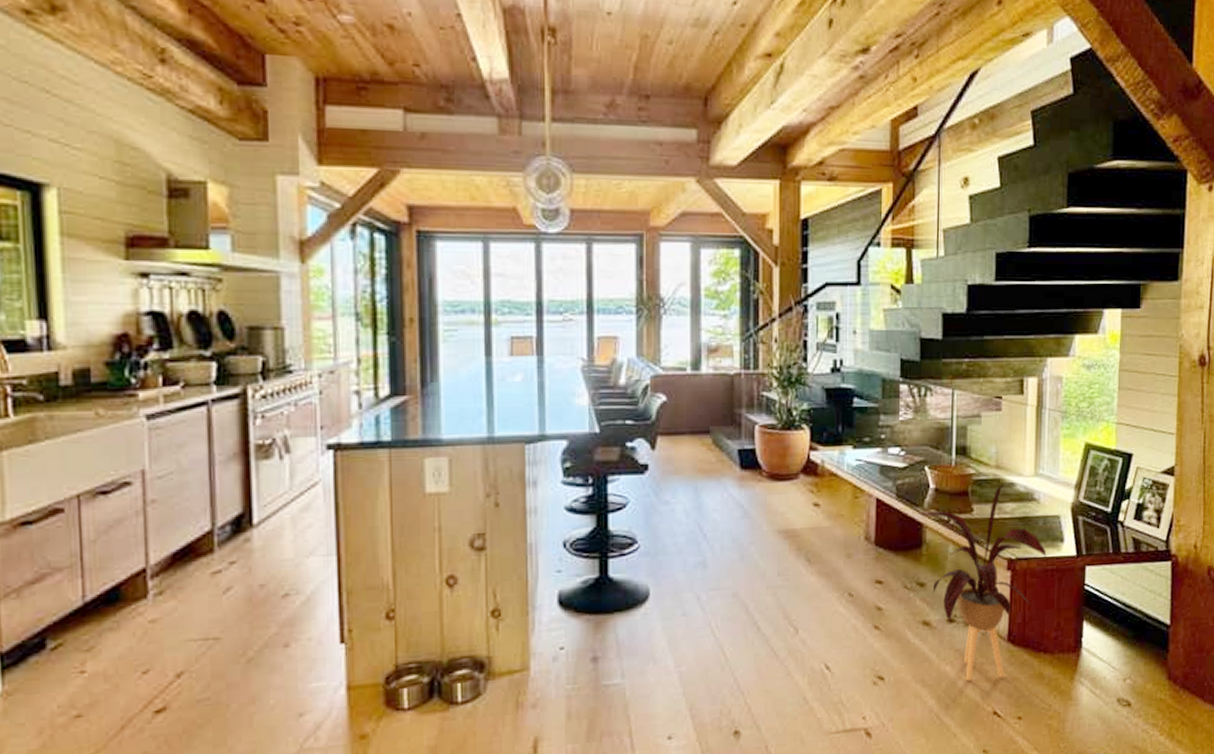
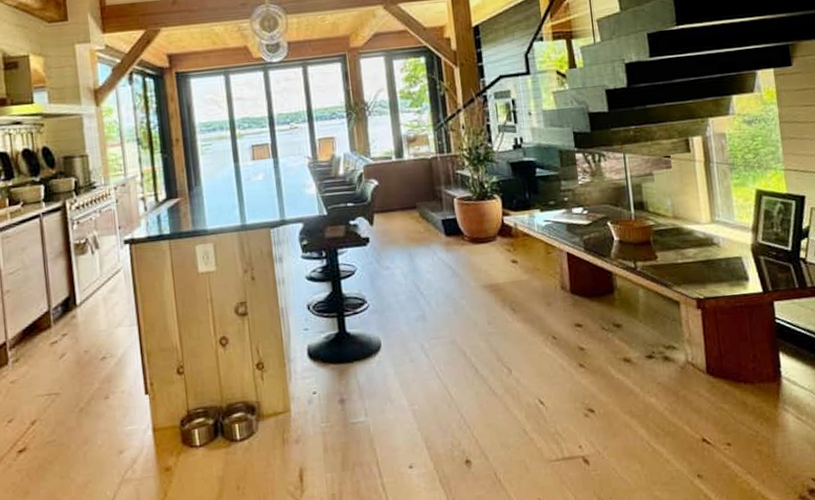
house plant: present [918,482,1047,681] -> none [607,230,734,412]

